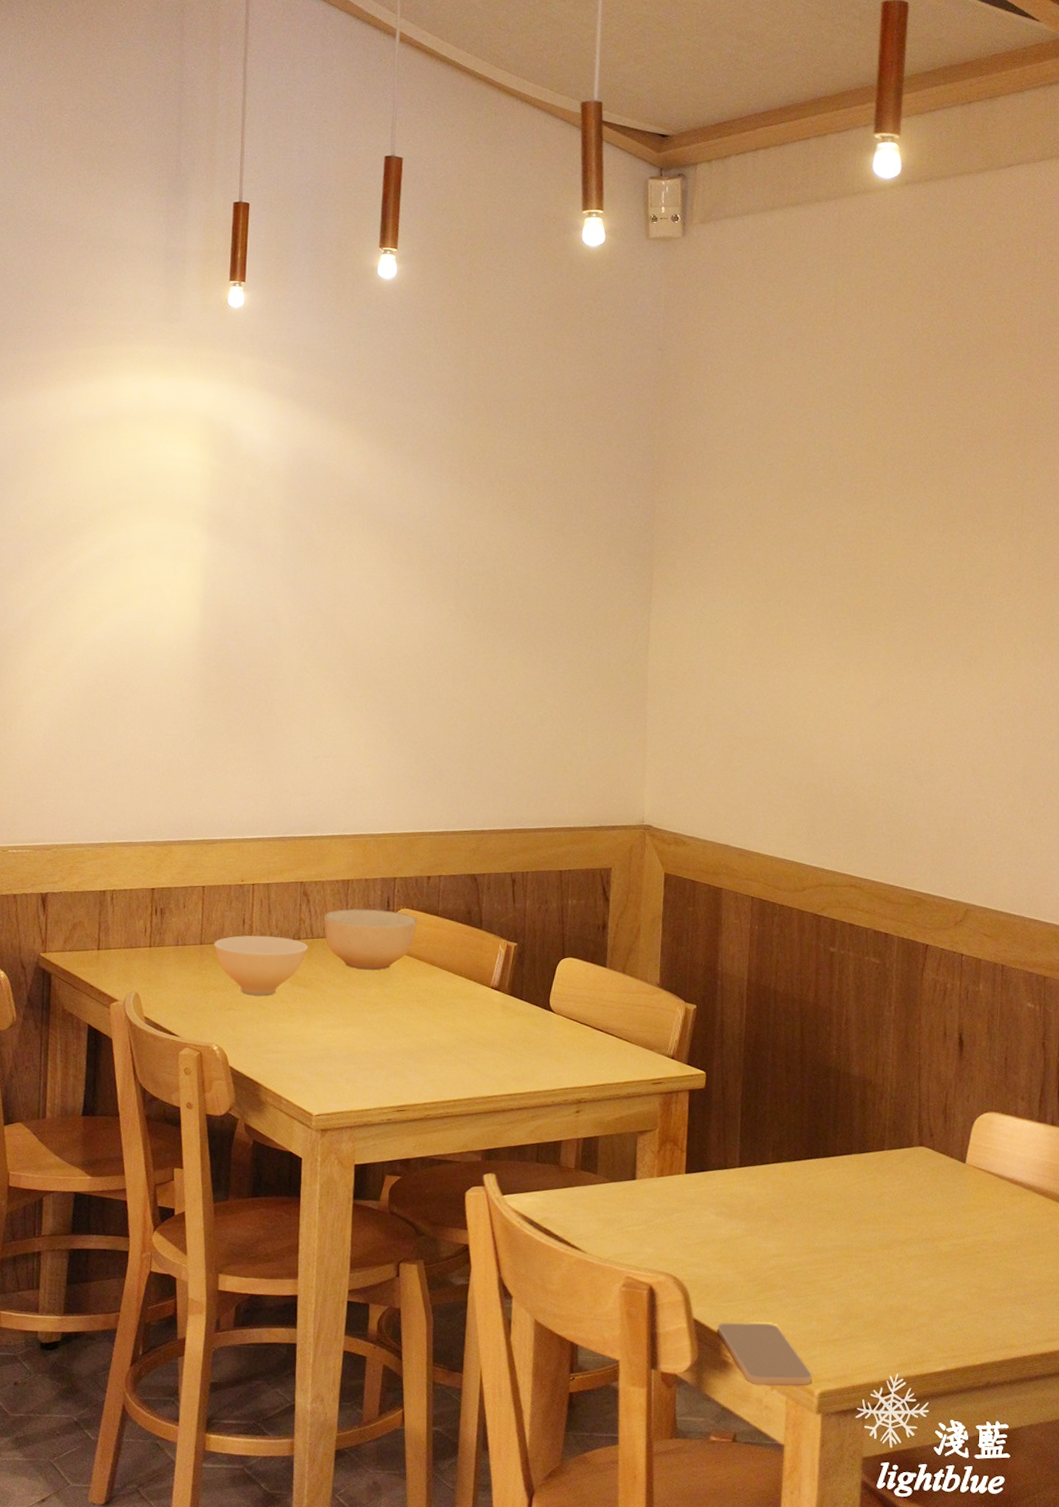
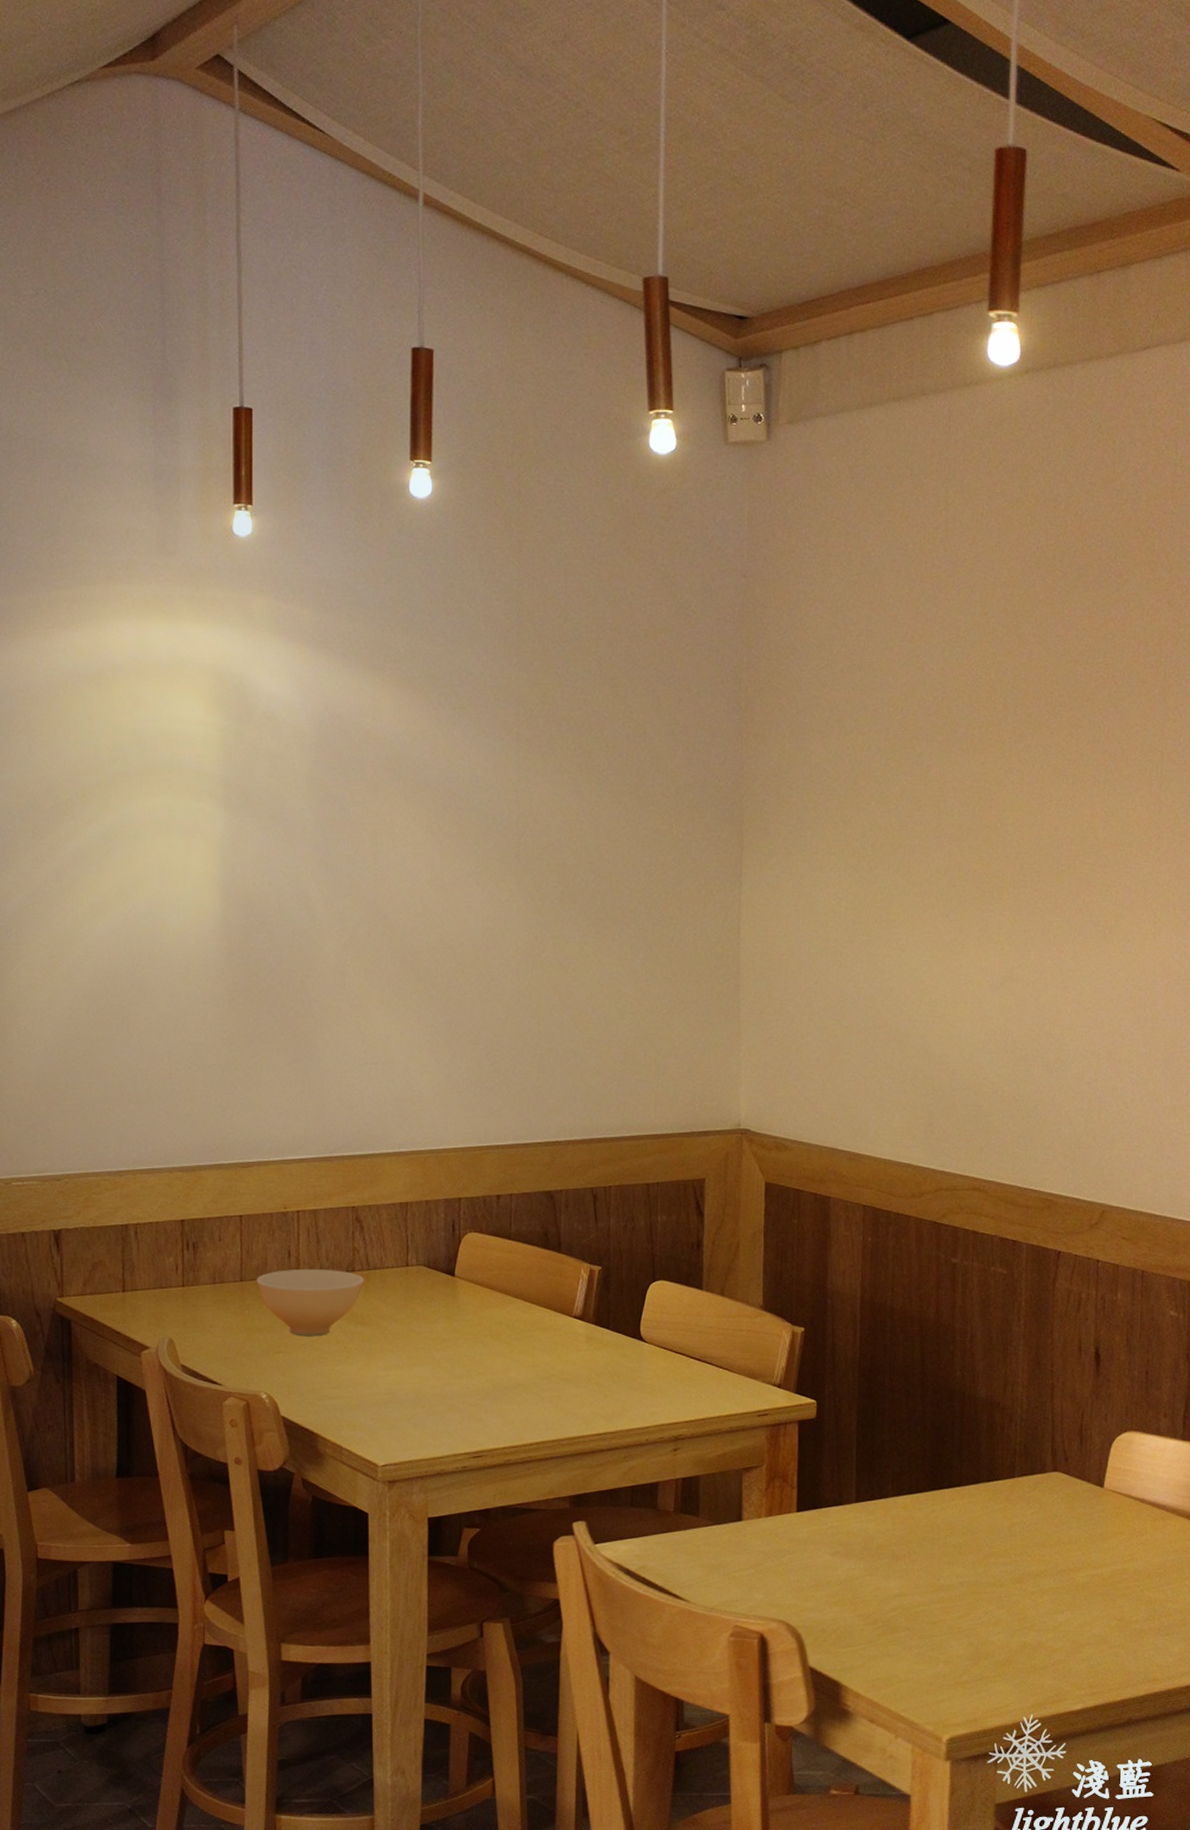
bowl: present [323,908,417,970] -> none [380,1235,487,1303]
smartphone: present [716,1322,813,1386] -> none [834,1668,940,1734]

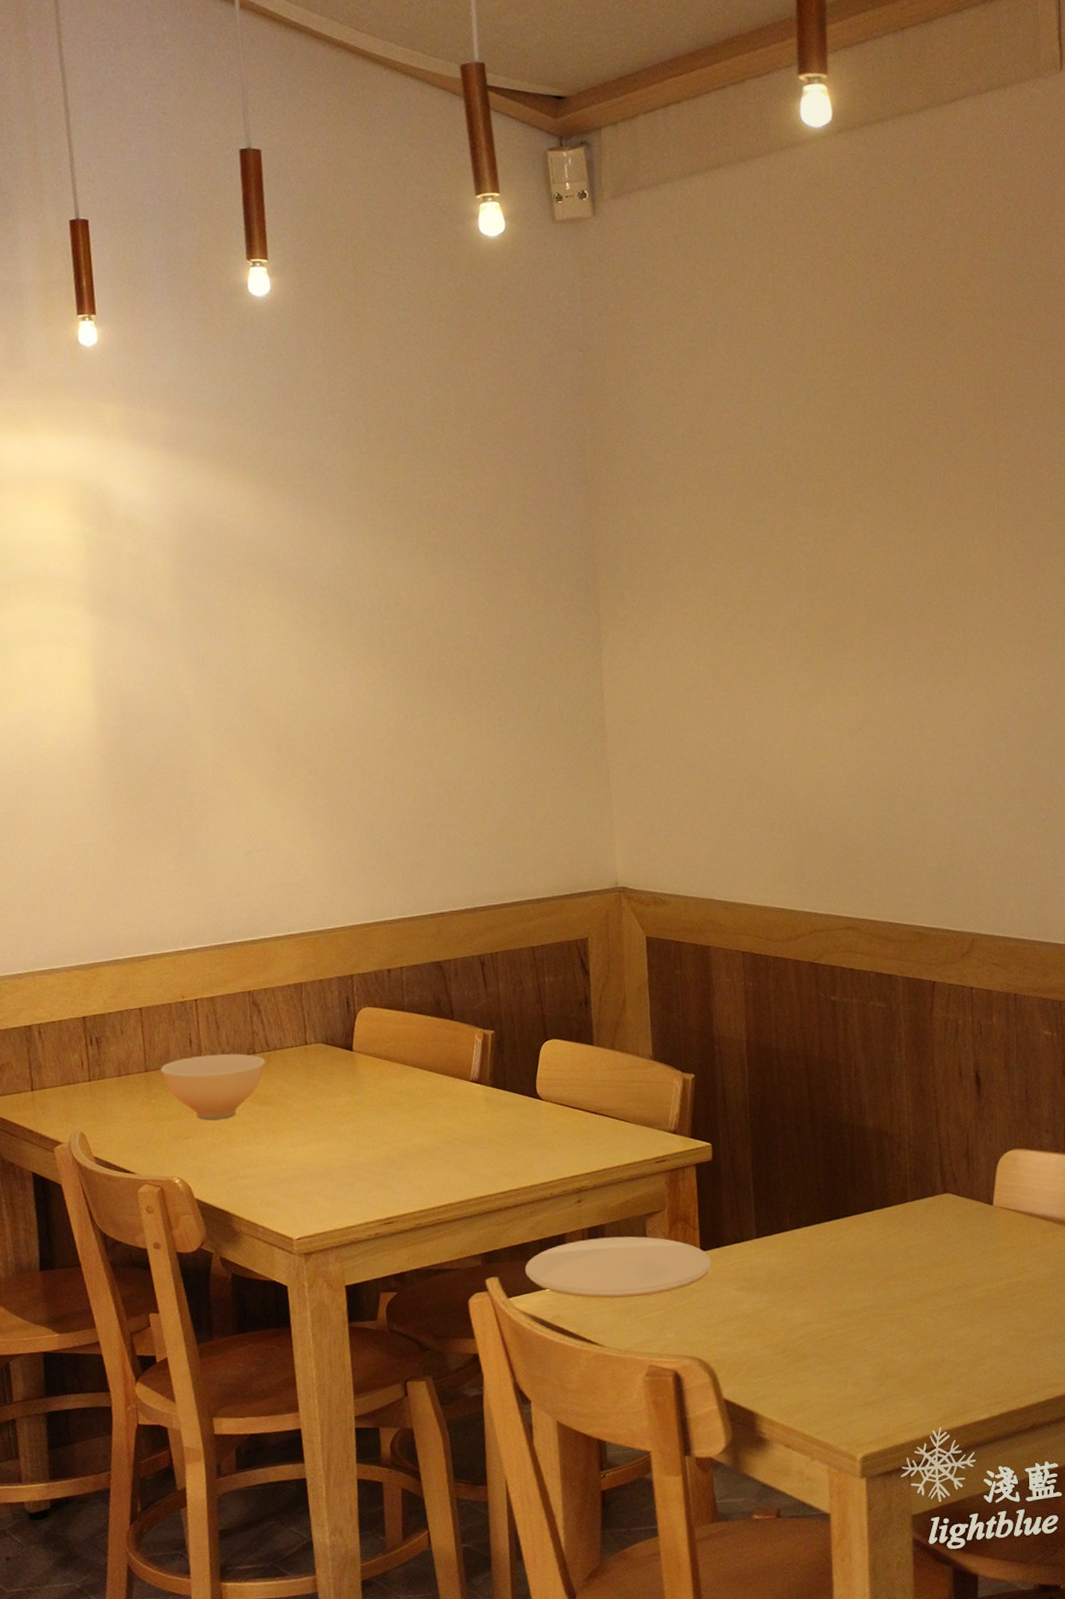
plate: none [614,1489,808,1554] -> present [525,1236,712,1299]

